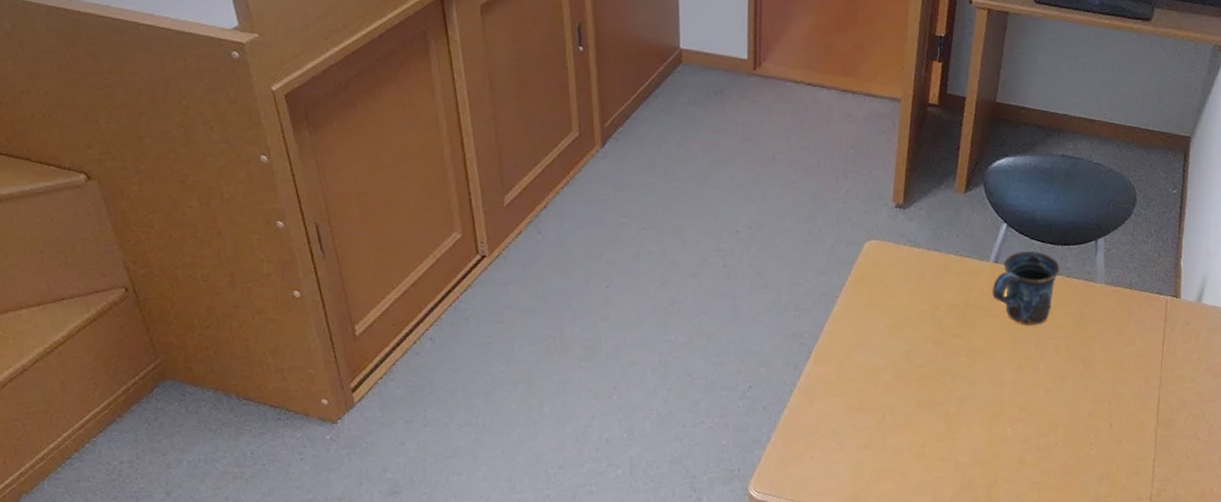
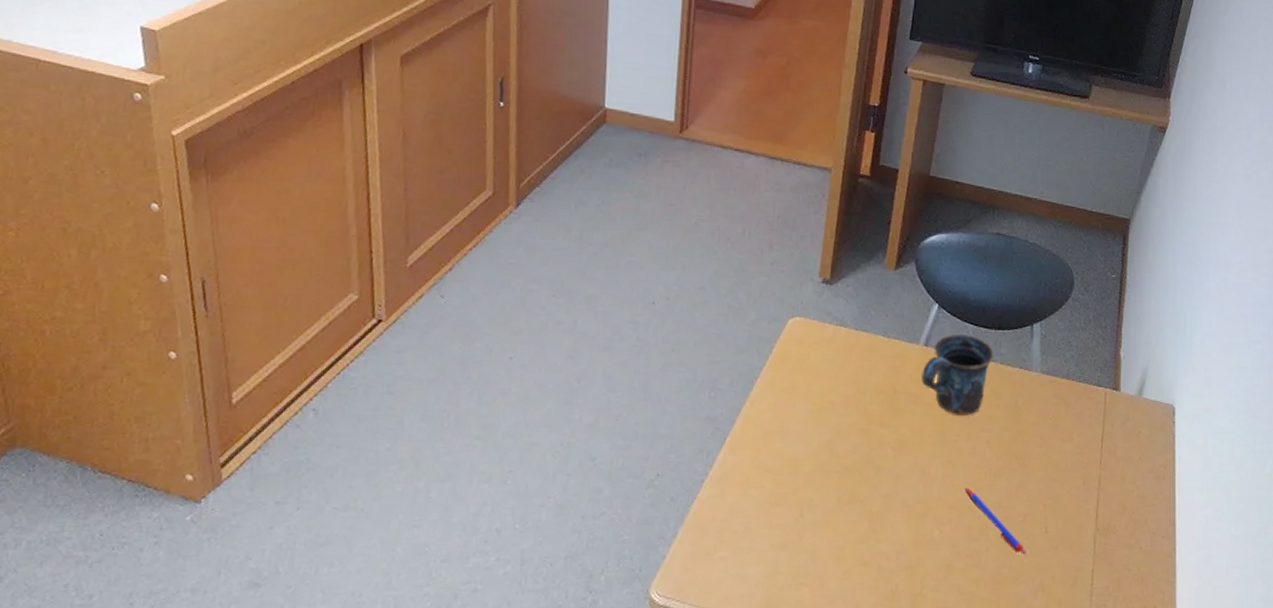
pen: none [1034,389,1093,448] -> present [964,487,1027,556]

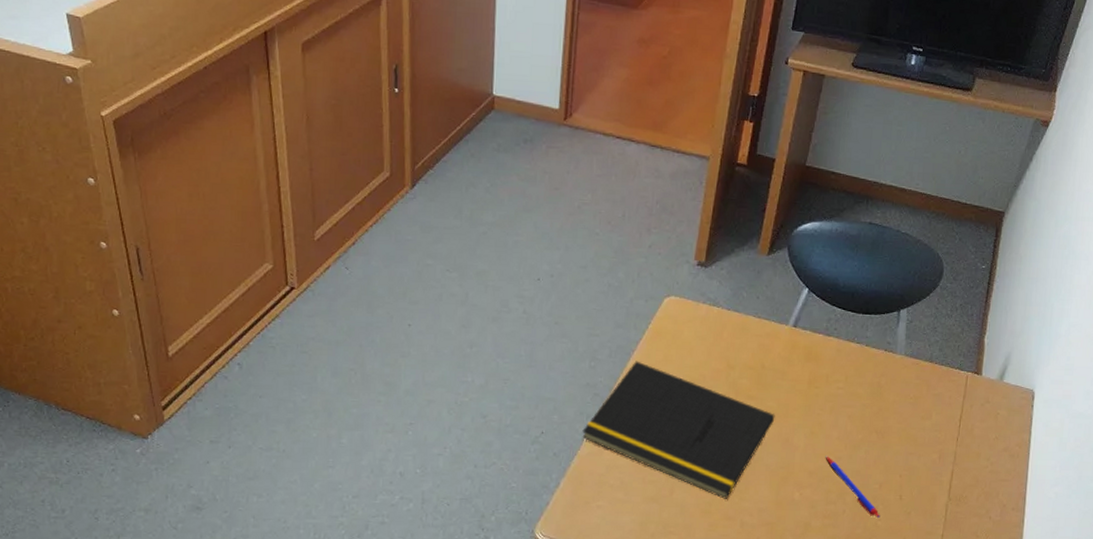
notepad: none [702,389,910,542] -> present [582,361,775,499]
mug: present [922,334,993,417] -> none [789,316,860,393]

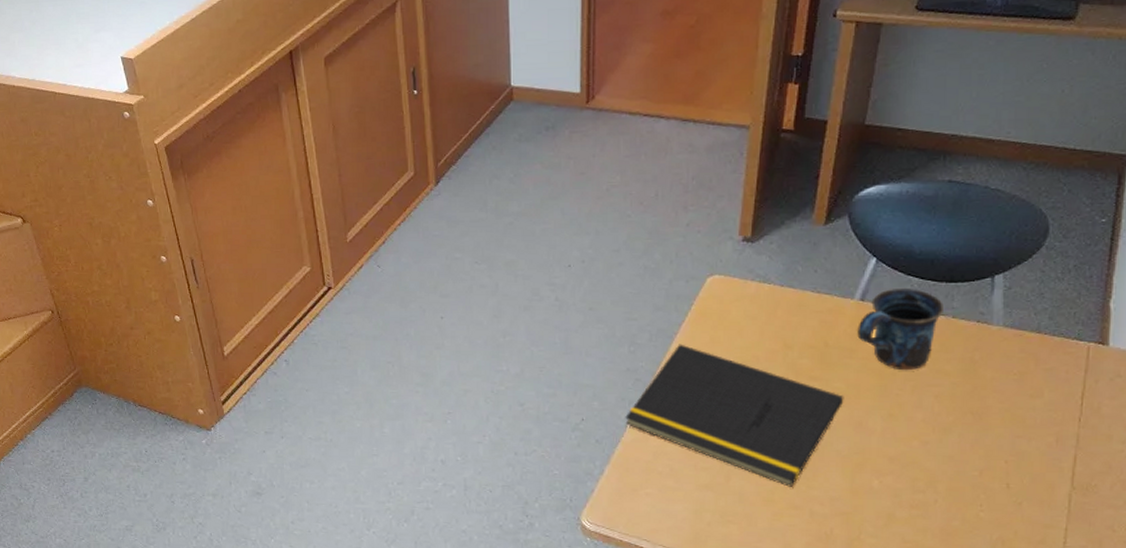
mug: none [789,316,860,393] -> present [857,287,943,371]
pen: present [825,456,881,519] -> none [908,440,983,510]

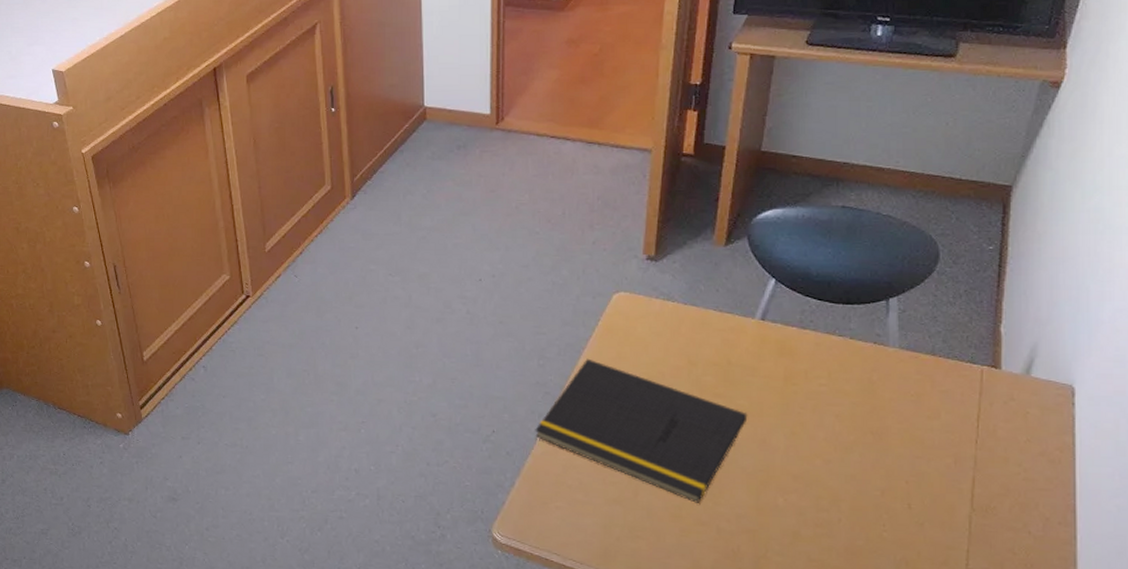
mug: present [857,287,943,371] -> none [759,308,841,390]

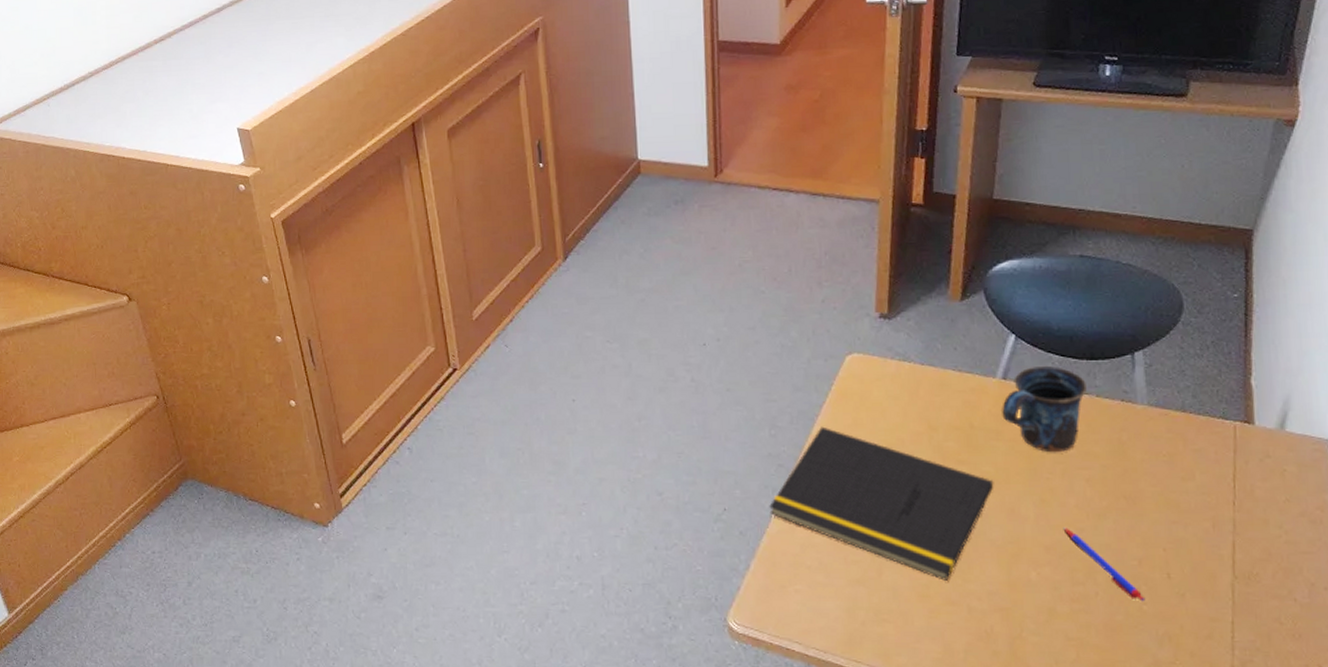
mug: none [759,308,841,390] -> present [1002,365,1087,453]
pen: none [811,459,886,530] -> present [1063,528,1146,602]

